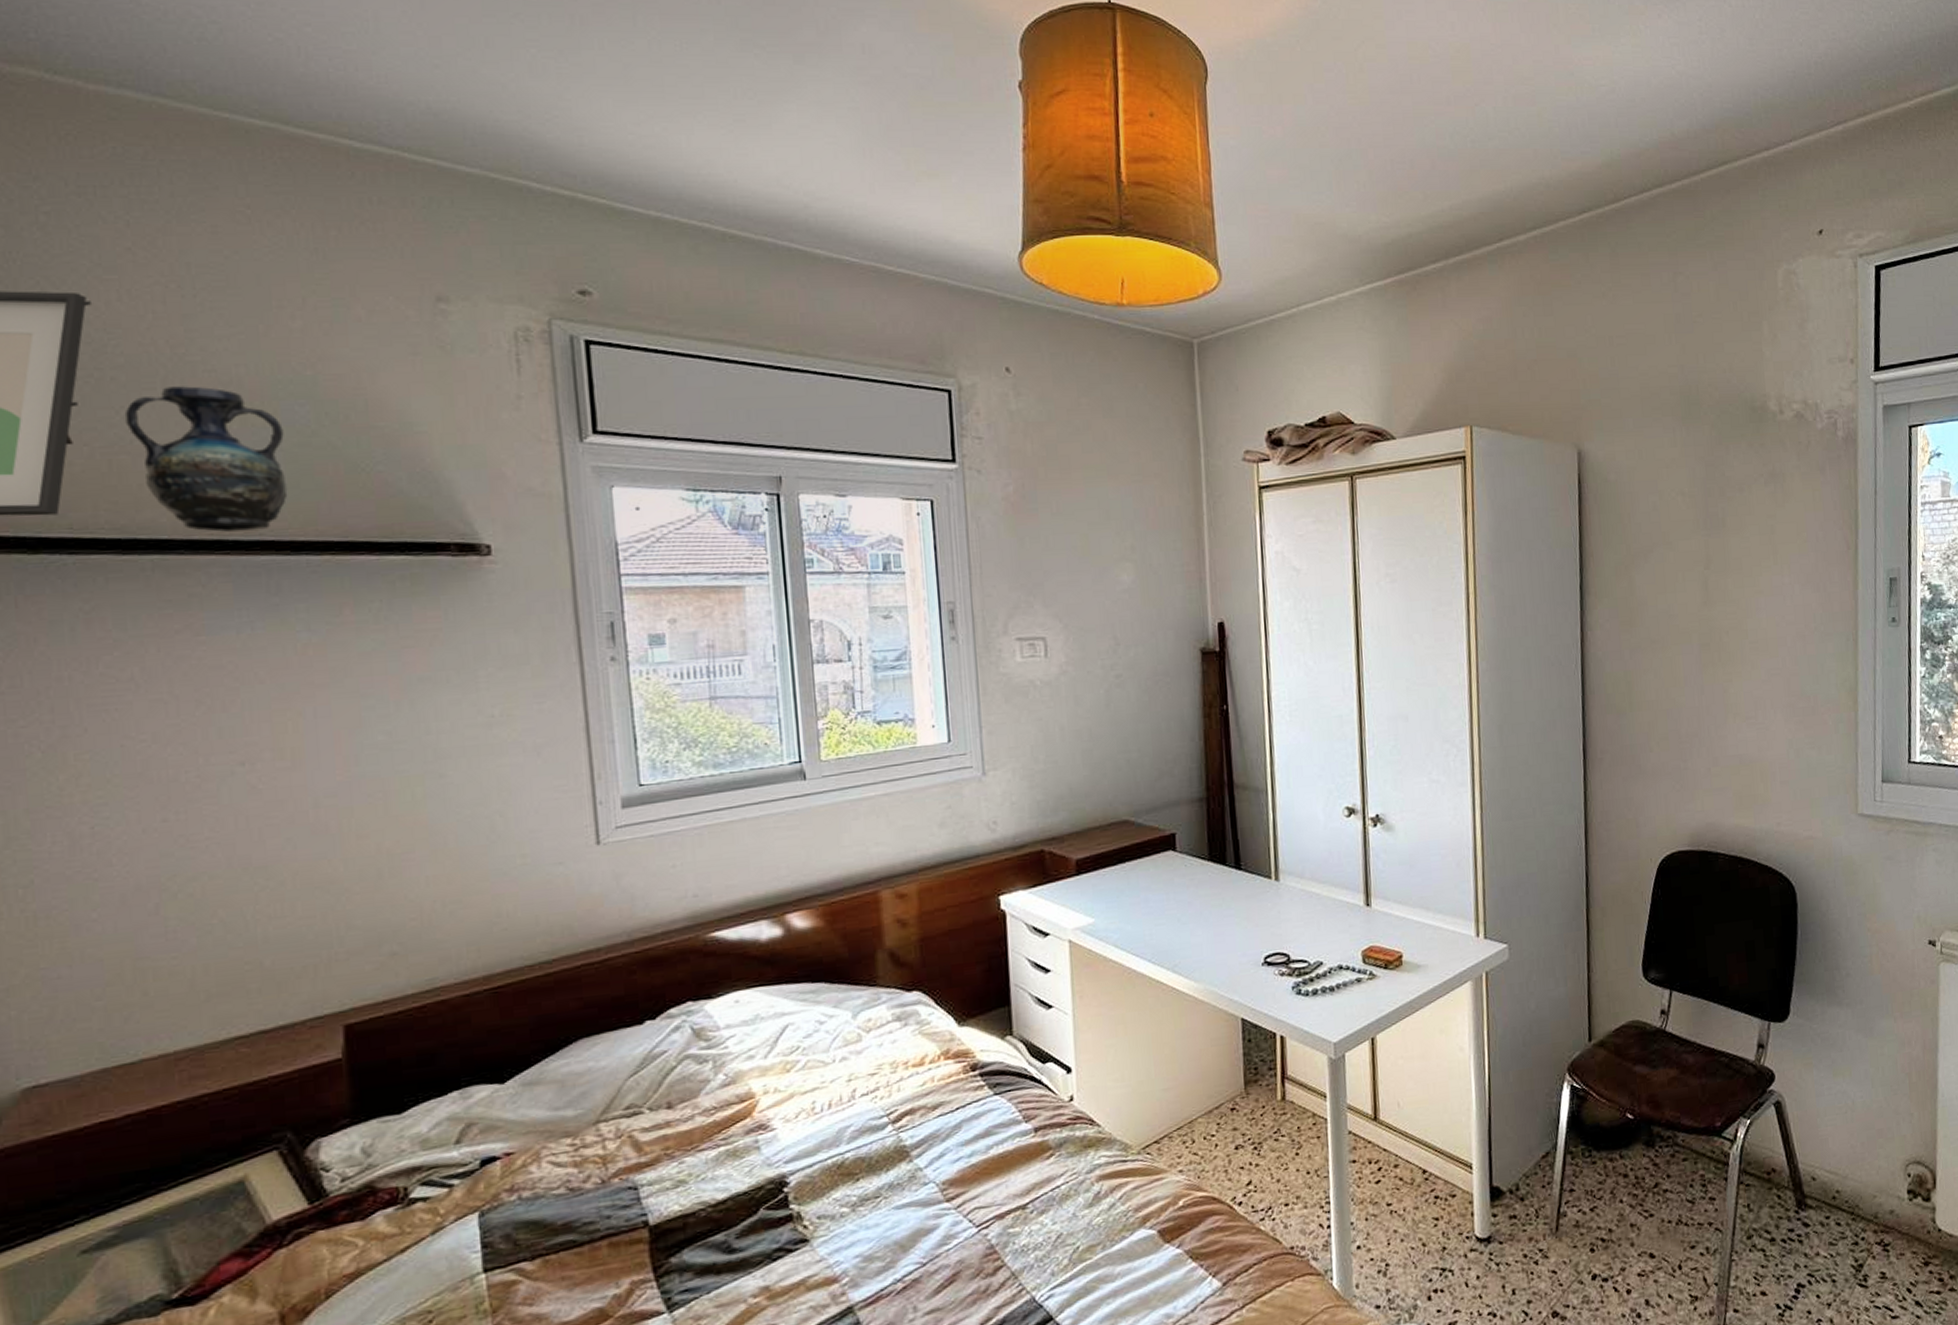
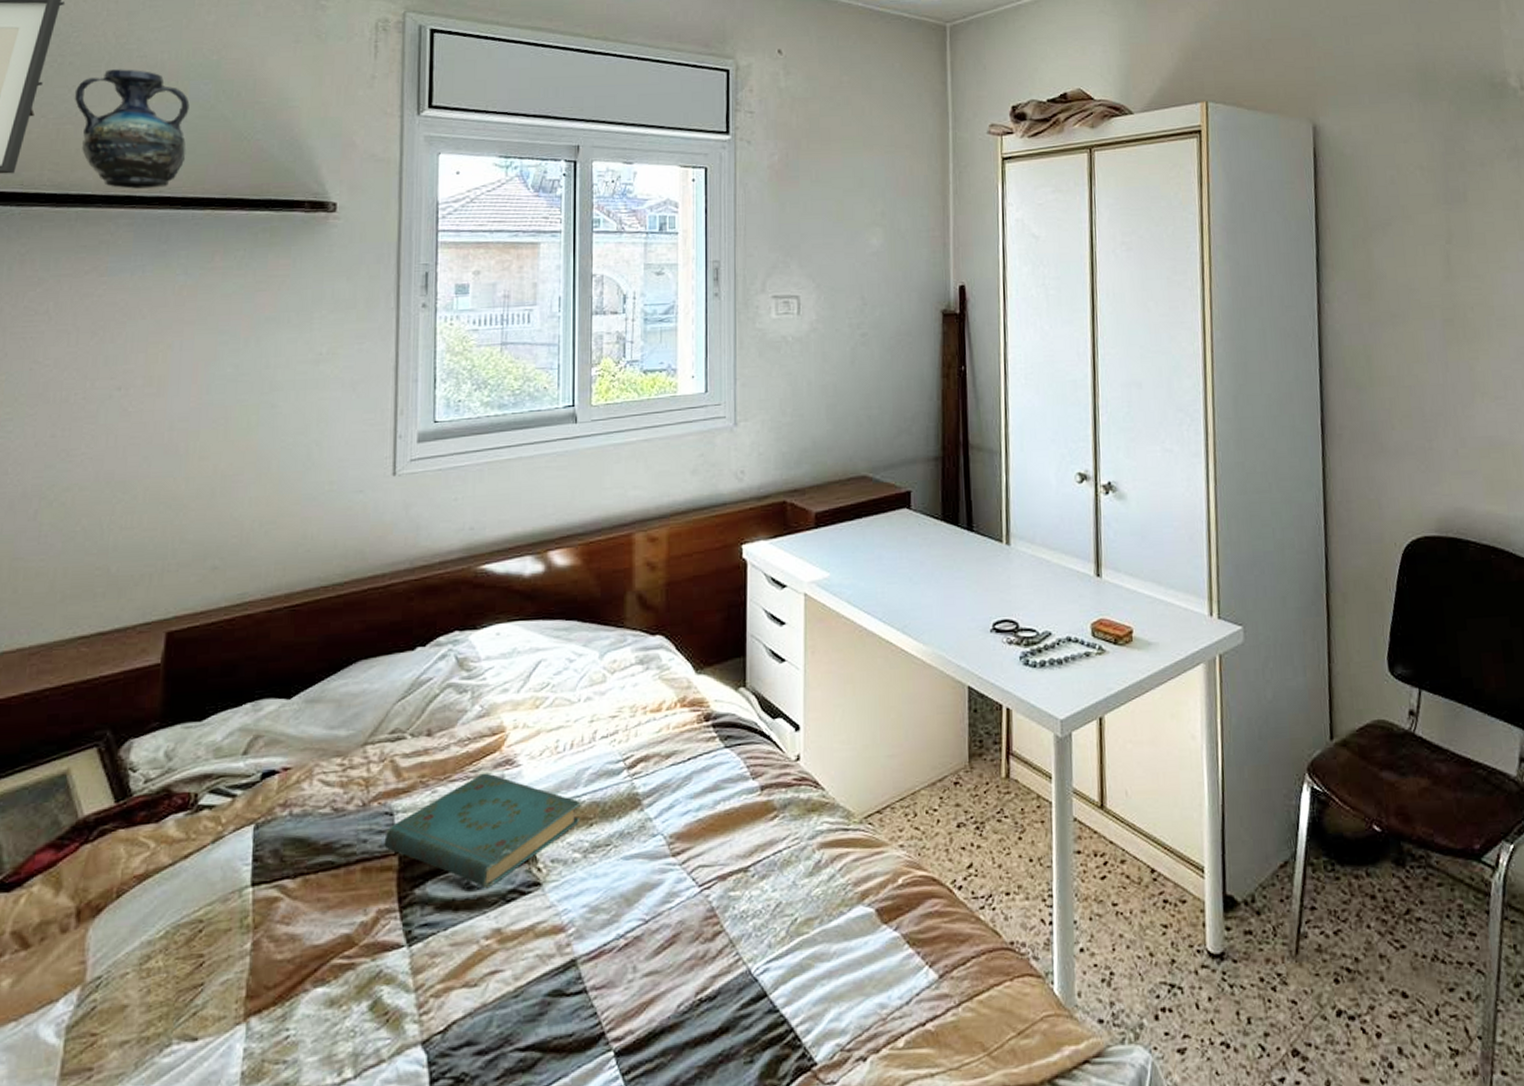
book: none [630,1139,846,1249] -> present [384,773,581,887]

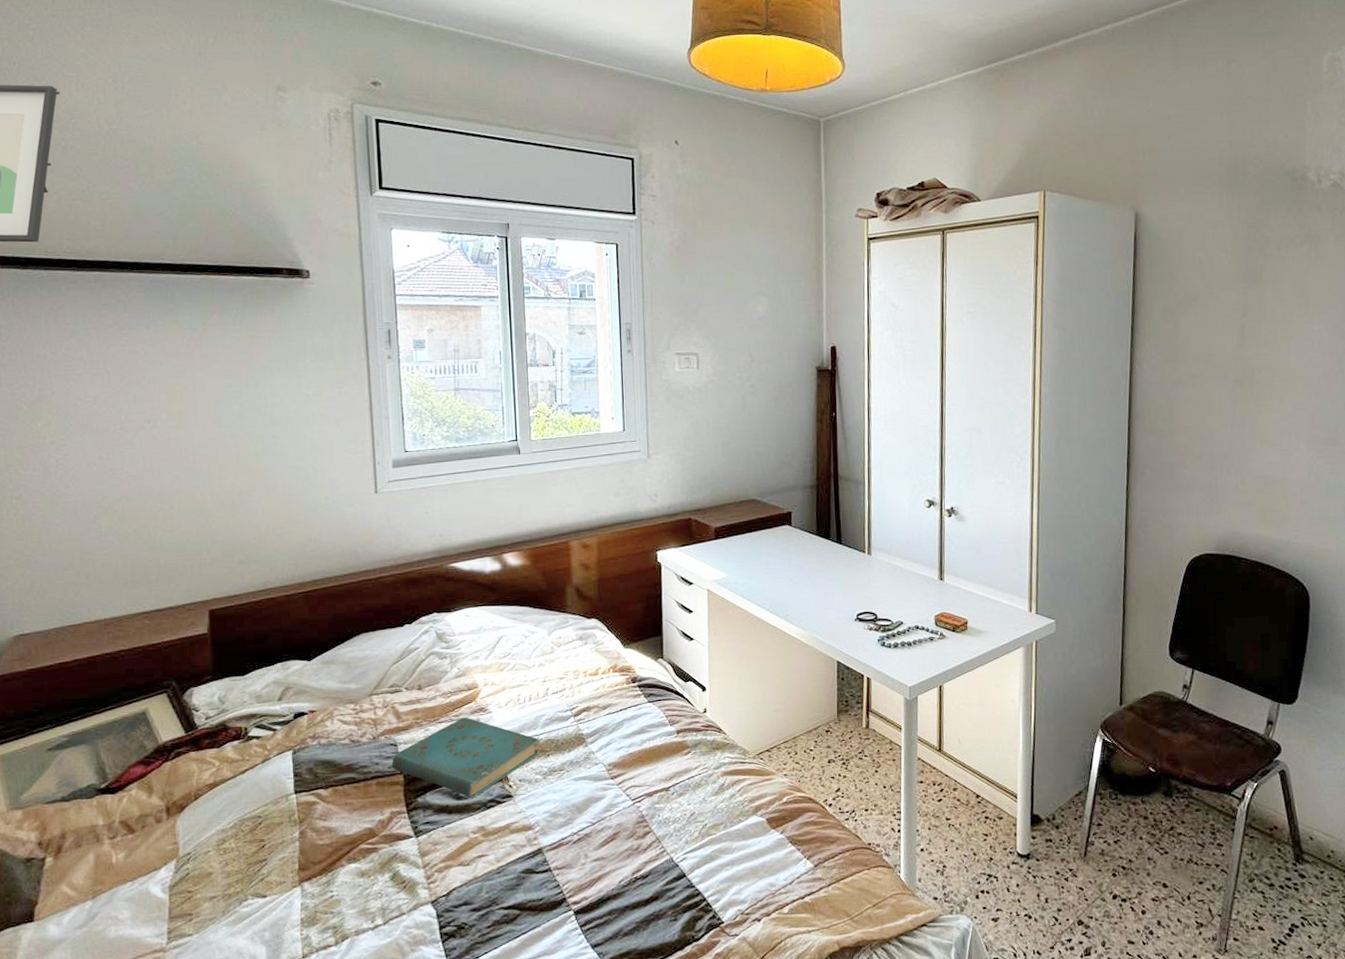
vase: present [74,69,190,189] -> none [79,152,180,257]

